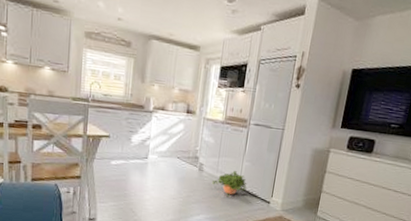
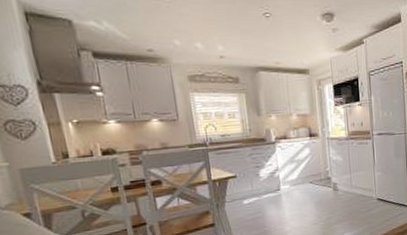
potted plant: present [211,171,247,196] -> none [348,183,383,209]

